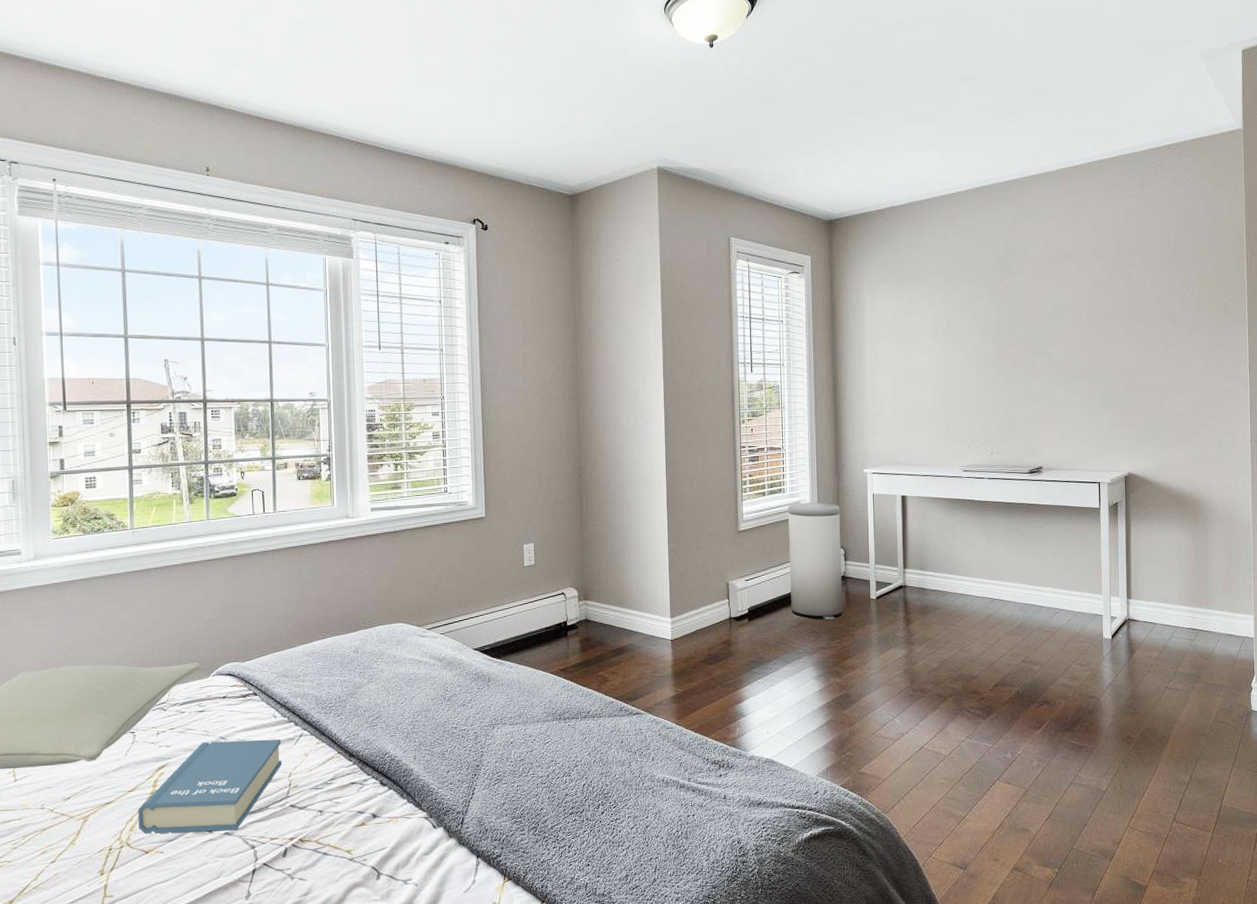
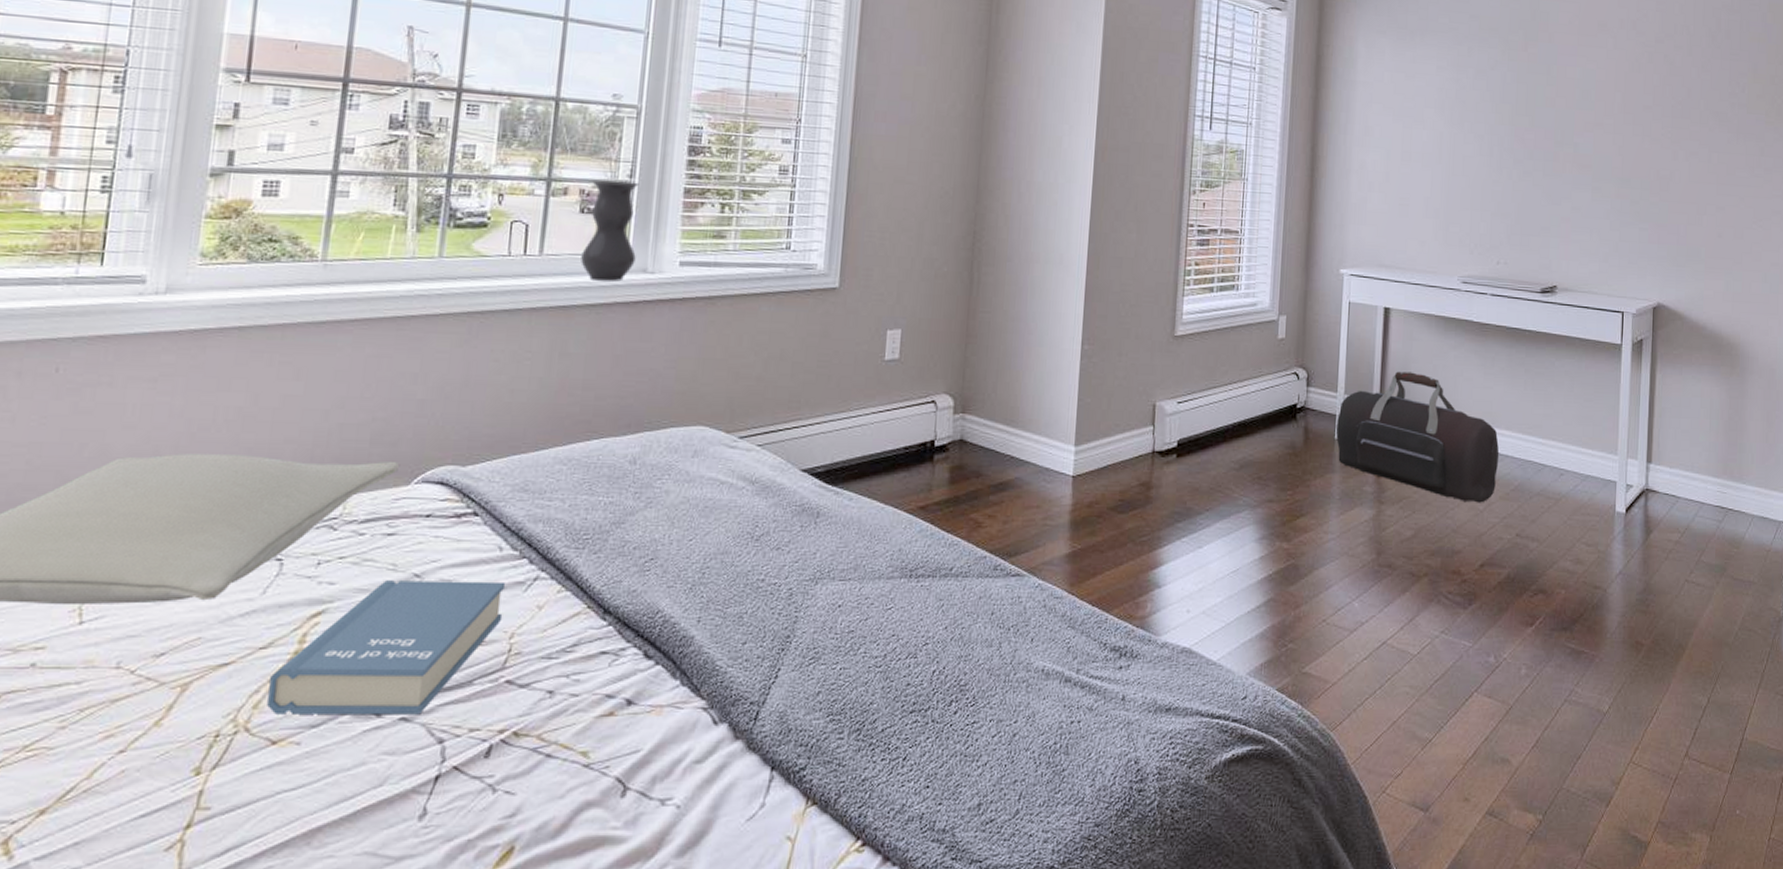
vase: none [302,454,340,528] -> present [581,180,639,283]
pedal bin: present [787,502,843,620] -> none [1233,305,1307,464]
duffel bag: none [871,543,1004,639] -> present [1336,371,1500,503]

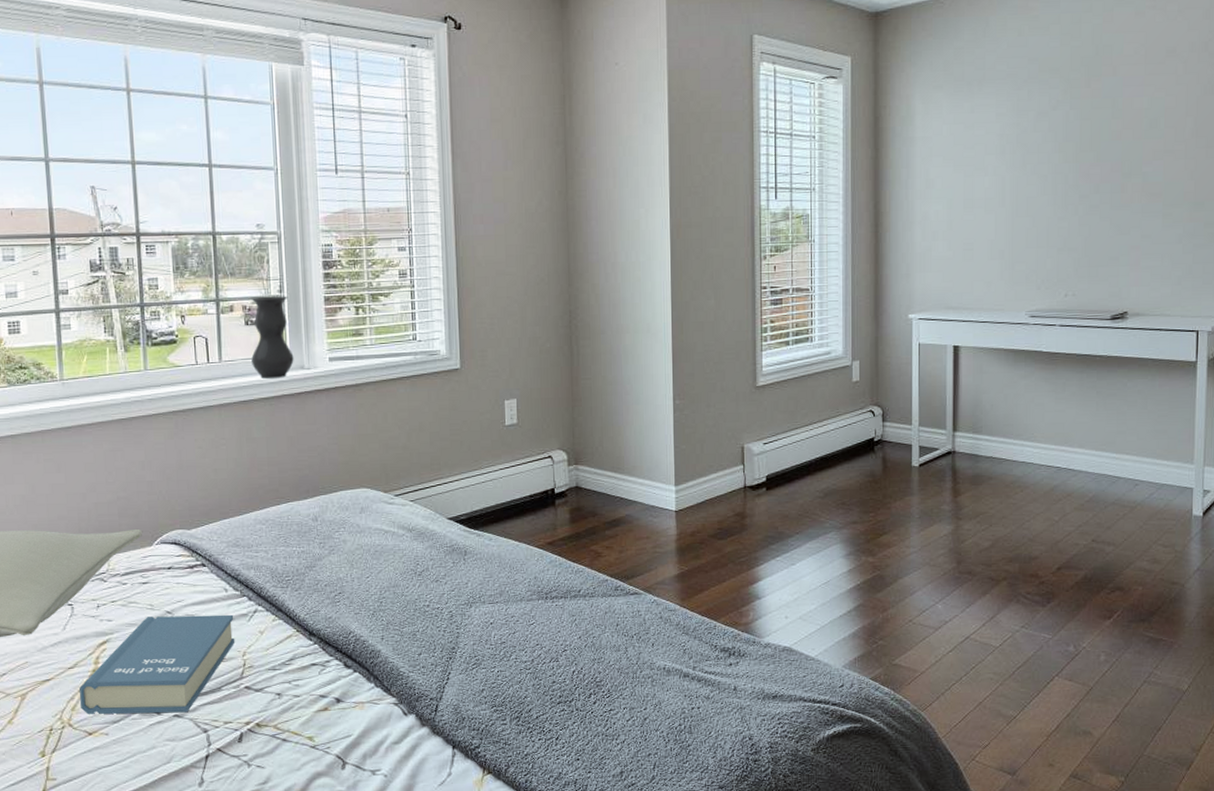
duffel bag: present [1336,371,1500,503] -> none [913,402,1073,514]

